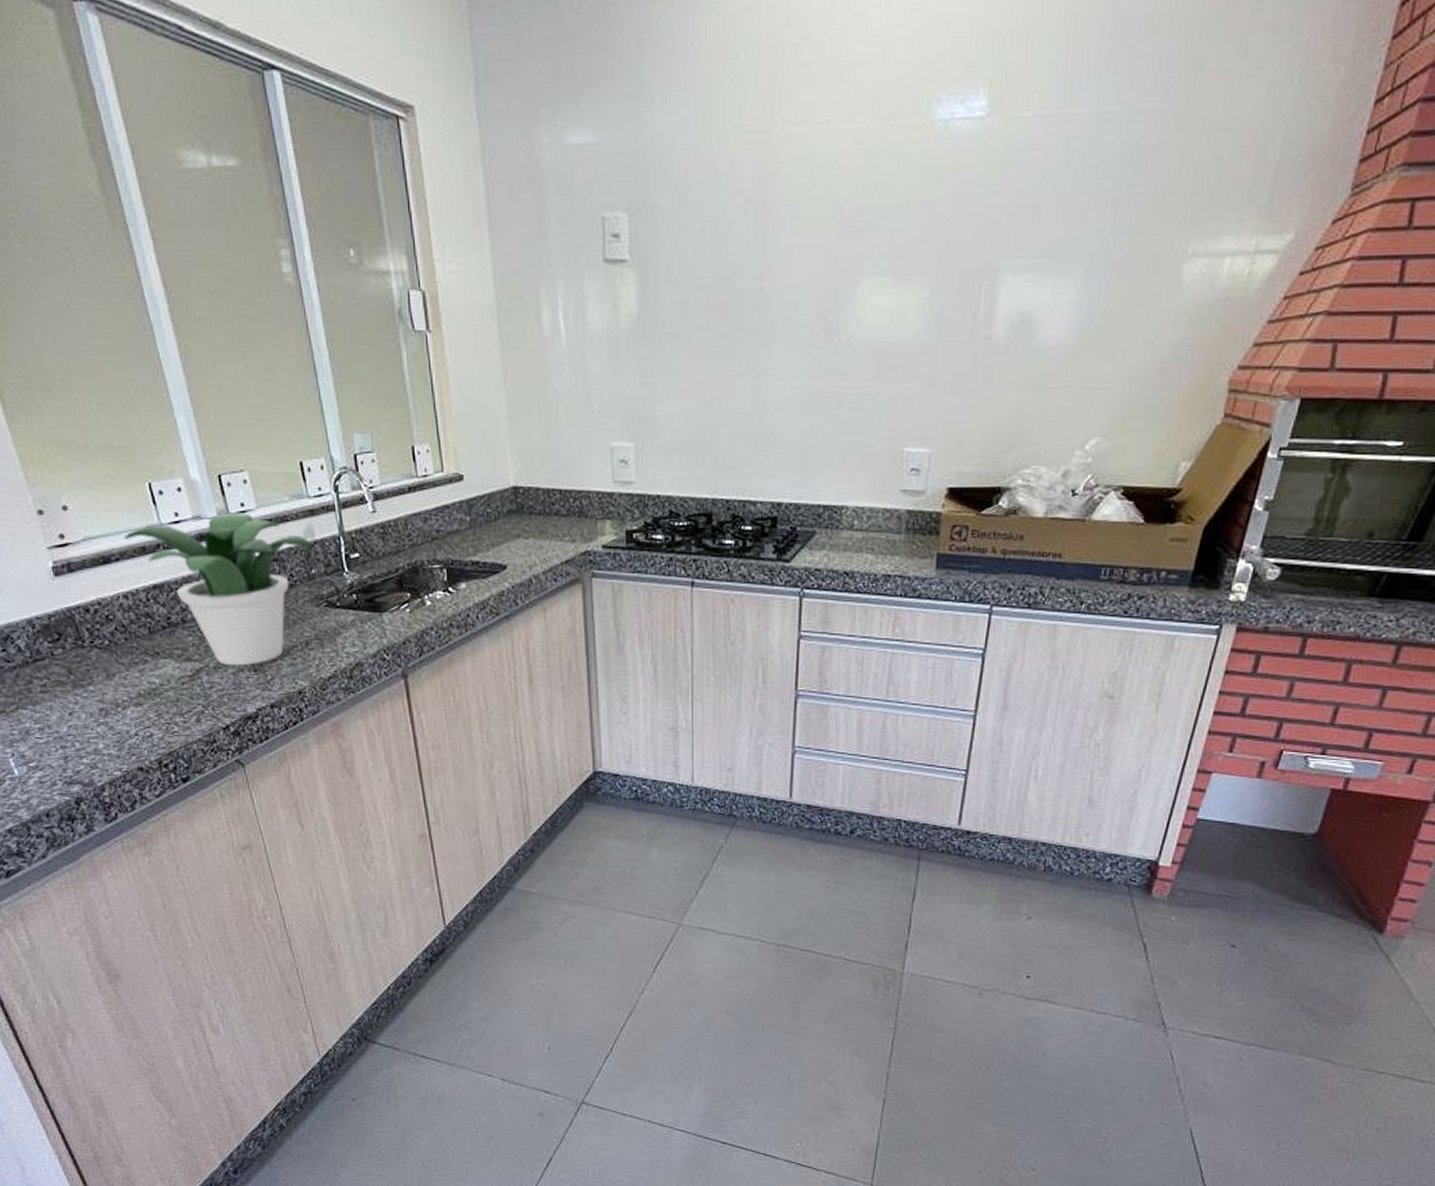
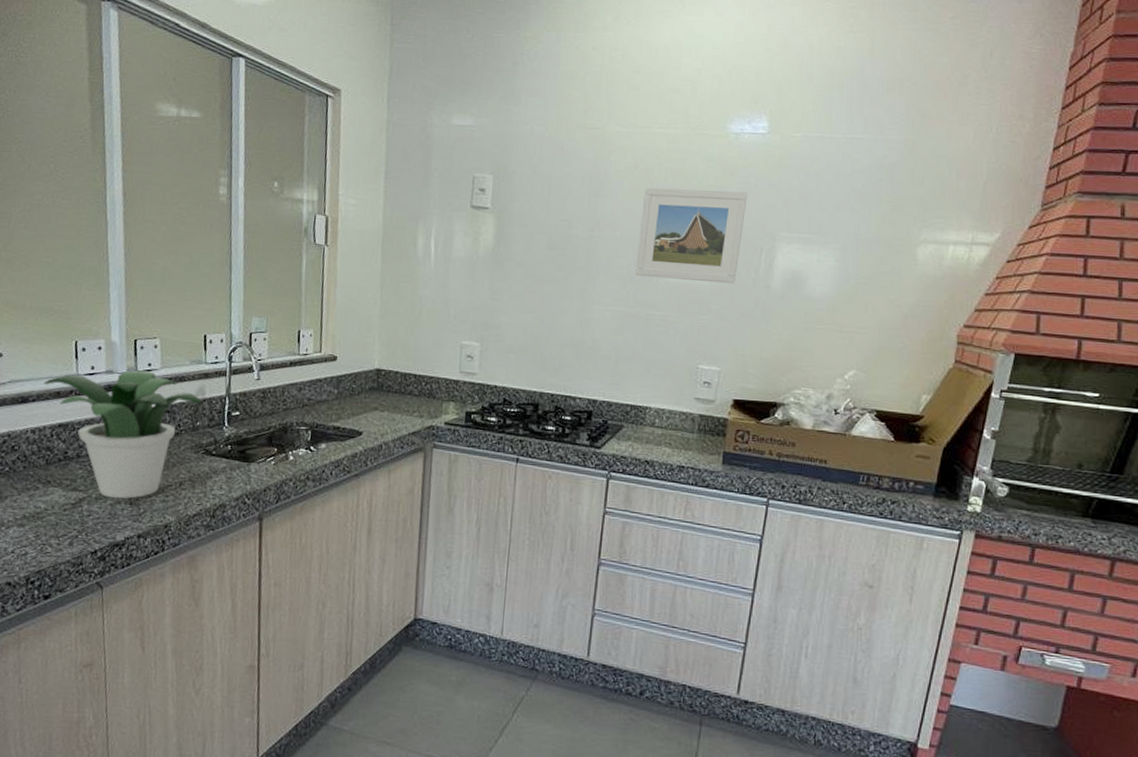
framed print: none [820,206,961,338] -> present [635,187,748,284]

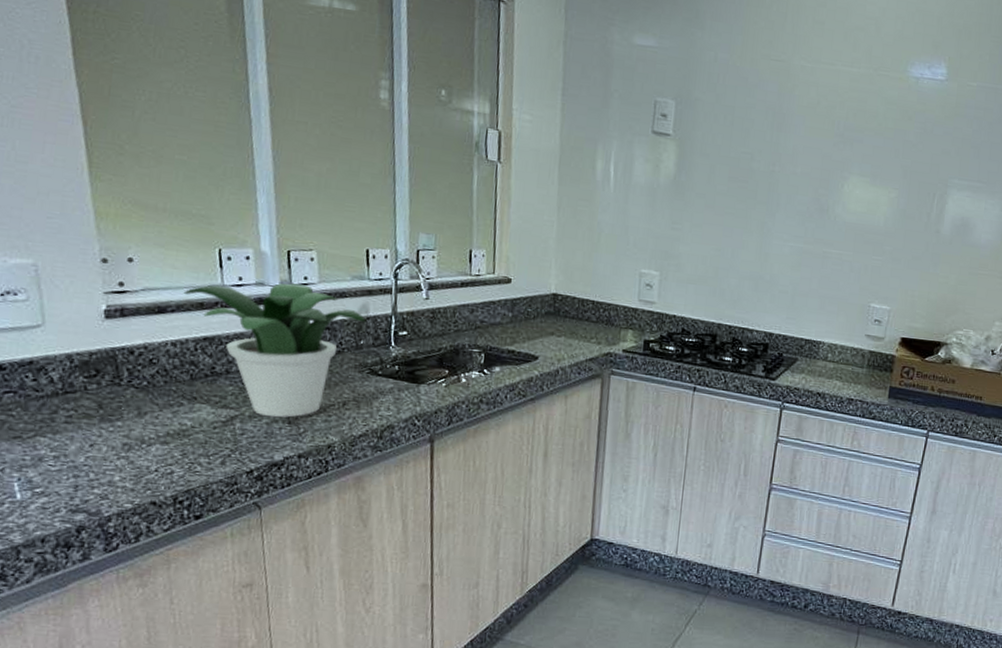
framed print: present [635,187,748,284] -> none [814,125,924,227]

